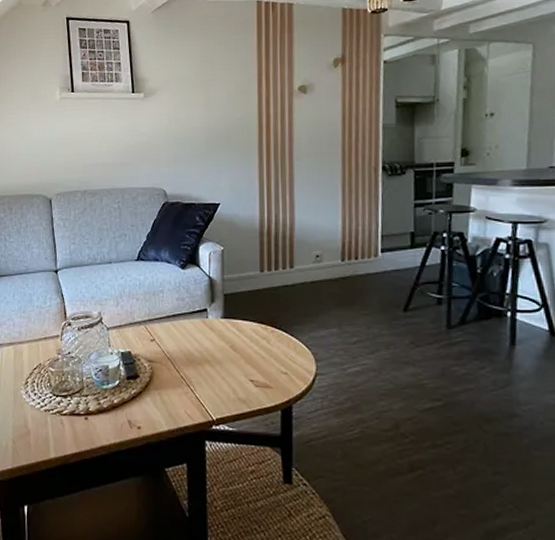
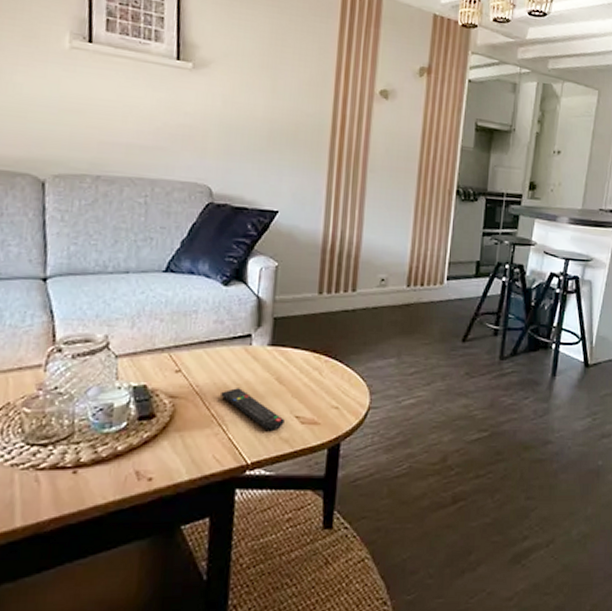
remote control: none [187,354,241,392] -> present [221,388,285,430]

